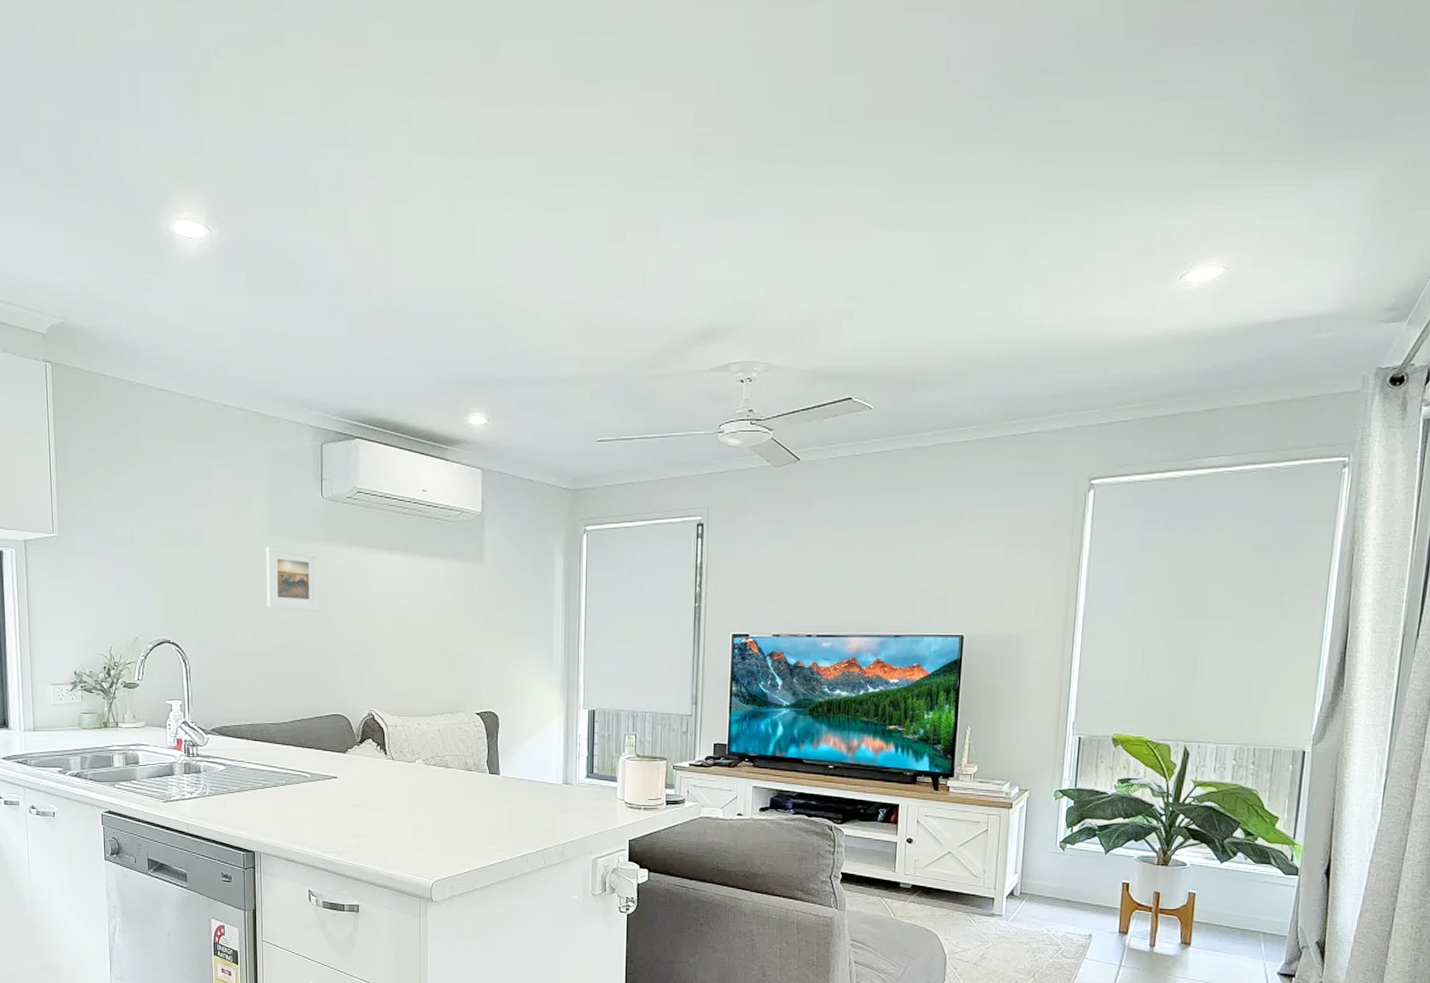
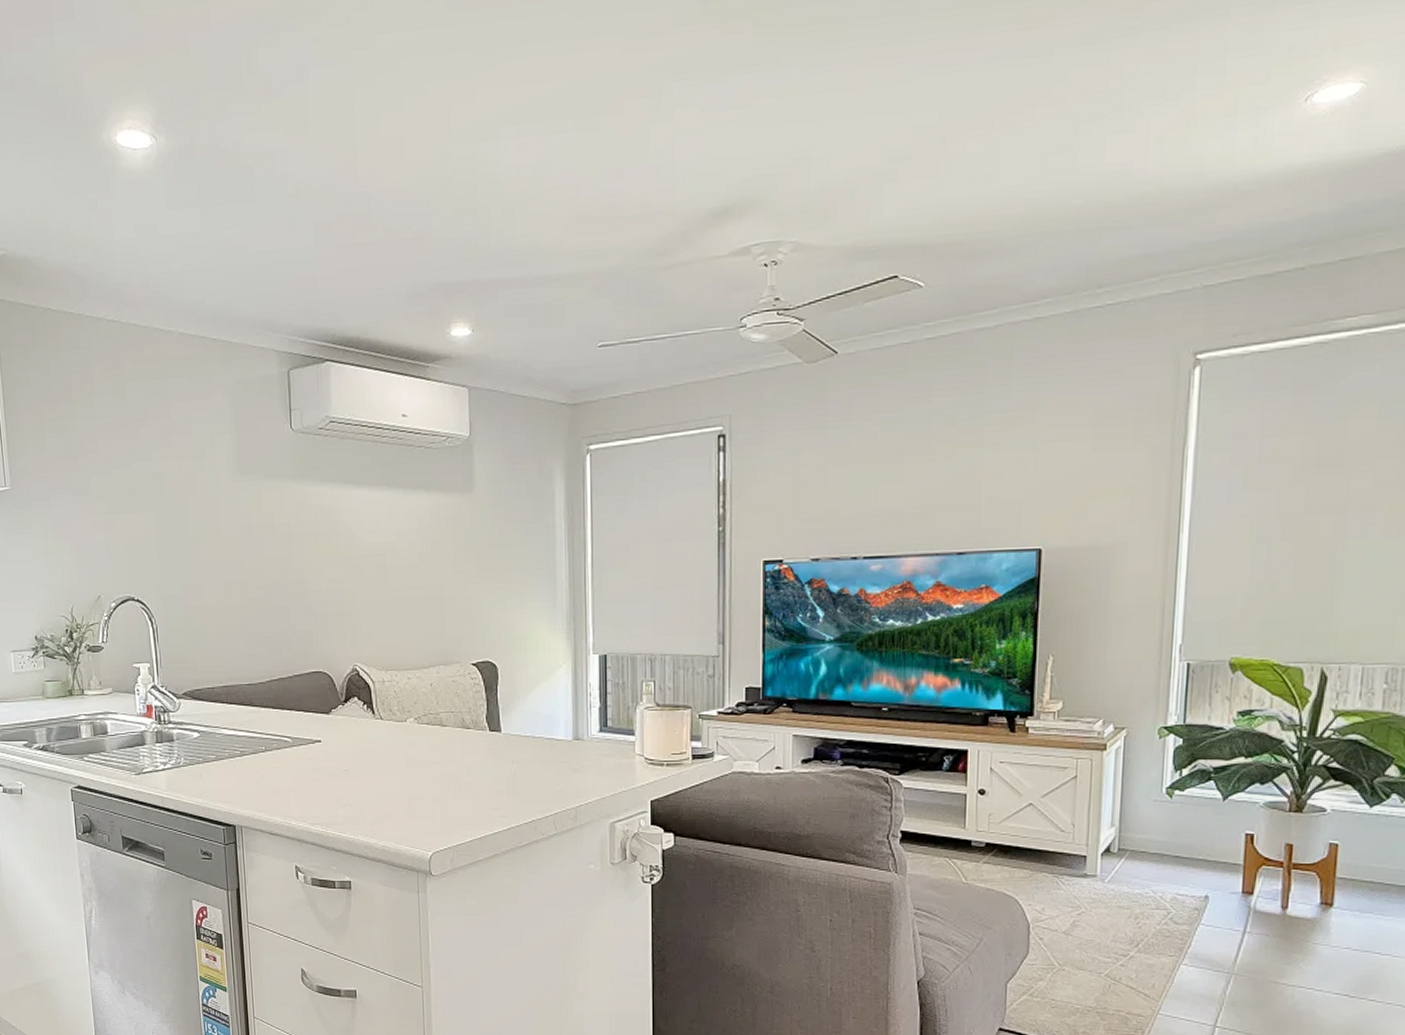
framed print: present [266,546,319,611] -> none [232,488,293,558]

